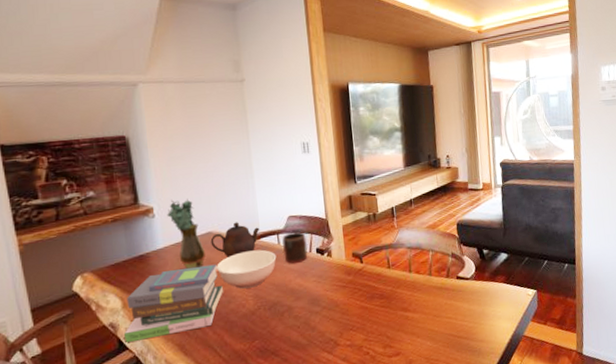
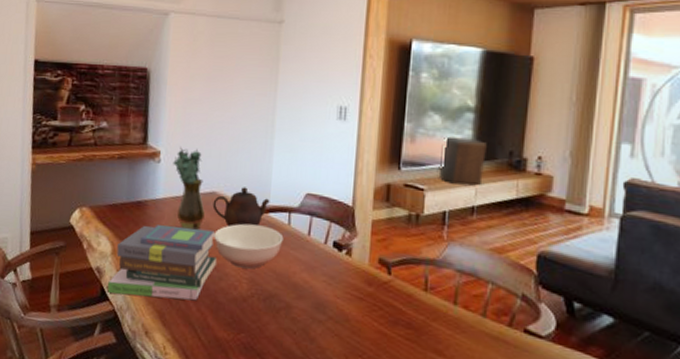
mug: present [282,231,308,263] -> none [292,213,324,254]
speaker: none [383,150,414,186] -> present [440,136,487,186]

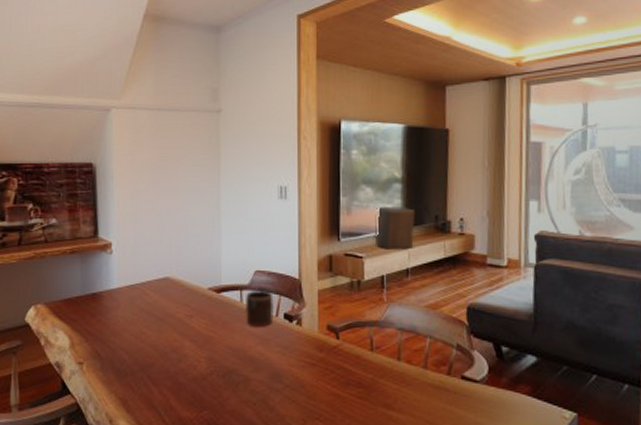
books: present [107,225,217,301] -> none [68,313,174,387]
vase: present [173,147,205,230] -> none [125,237,160,315]
teapot: present [212,187,270,227] -> none [167,270,222,309]
bowl: present [214,223,284,269] -> none [170,305,237,348]
mug: none [292,213,324,254] -> present [244,290,275,327]

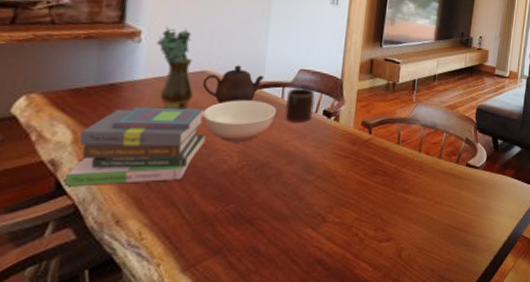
books: none [68,313,174,387] -> present [65,107,205,187]
vase: none [125,237,160,315] -> present [156,26,194,109]
teapot: none [167,270,222,309] -> present [202,65,264,104]
bowl: none [170,305,237,348] -> present [203,100,277,142]
speaker: present [375,206,415,250] -> none [412,20,446,59]

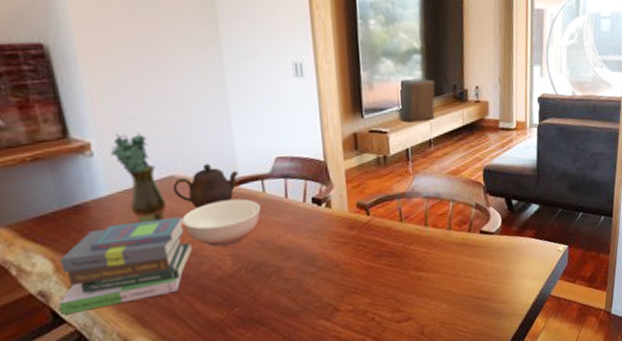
mug: present [285,87,316,122] -> none [268,176,302,216]
speaker: none [412,20,446,59] -> present [397,78,435,123]

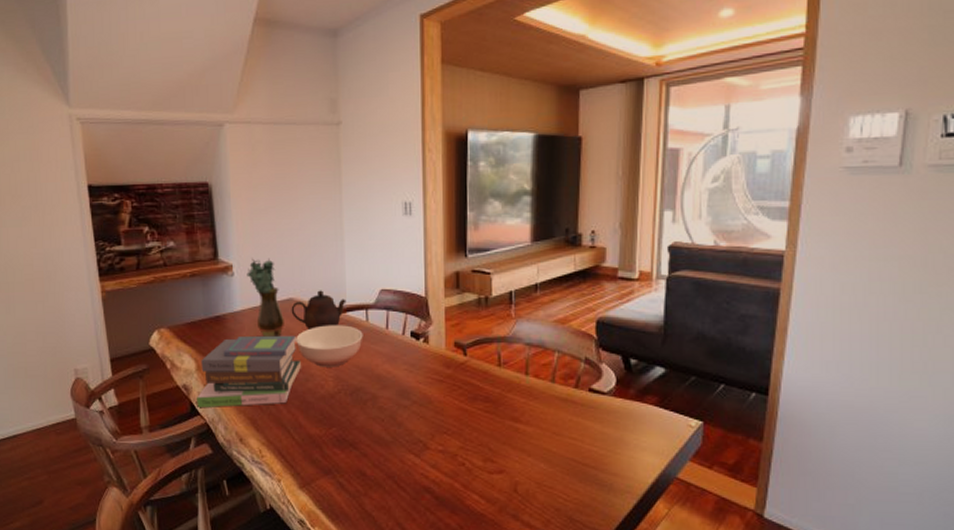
speaker: present [397,78,435,123] -> none [504,220,545,265]

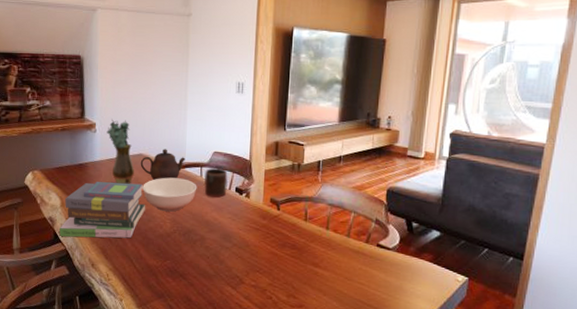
mug: none [370,308,401,345] -> present [203,167,229,198]

